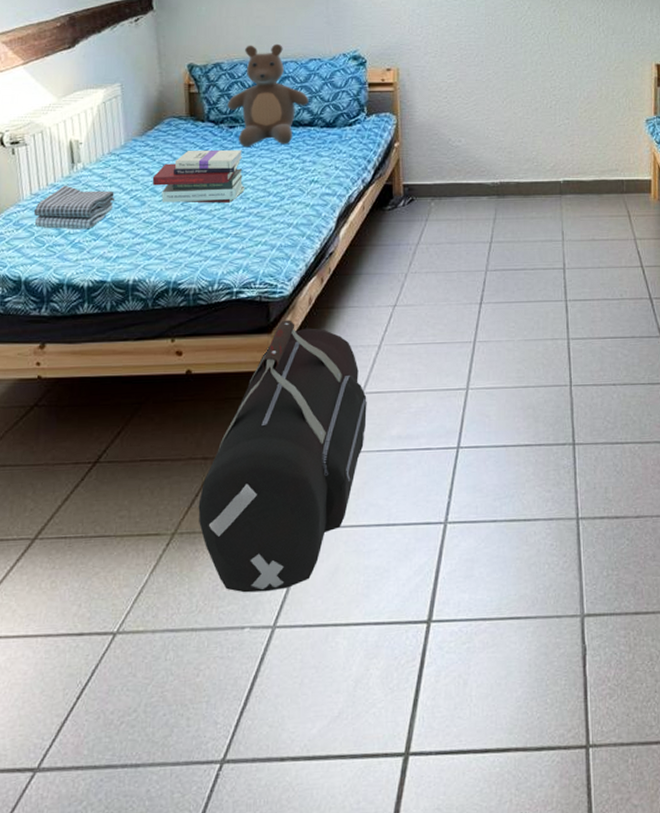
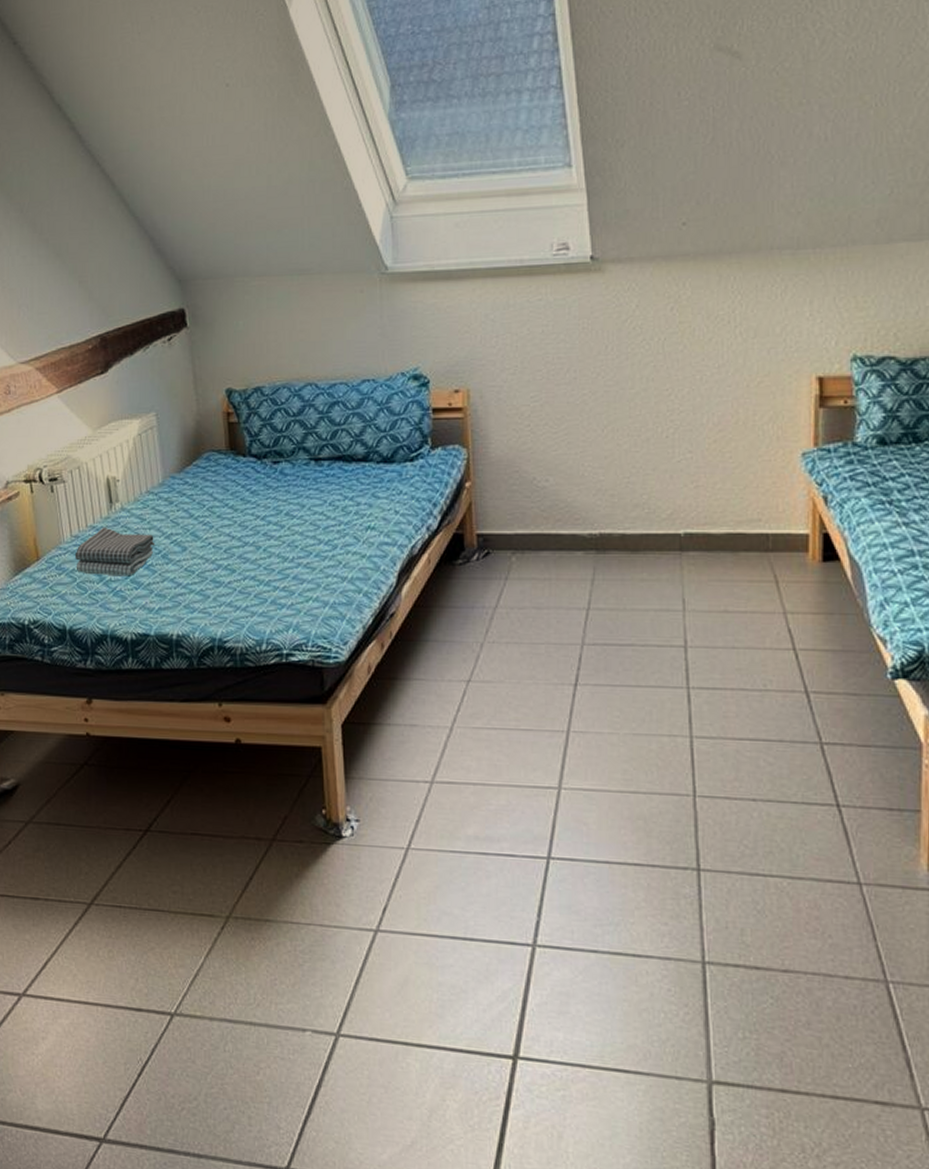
books: present [152,150,245,203] -> none [192,490,292,551]
duffel bag: present [198,320,367,593] -> none [253,689,438,995]
teddy bear: present [227,43,309,148] -> none [270,362,362,487]

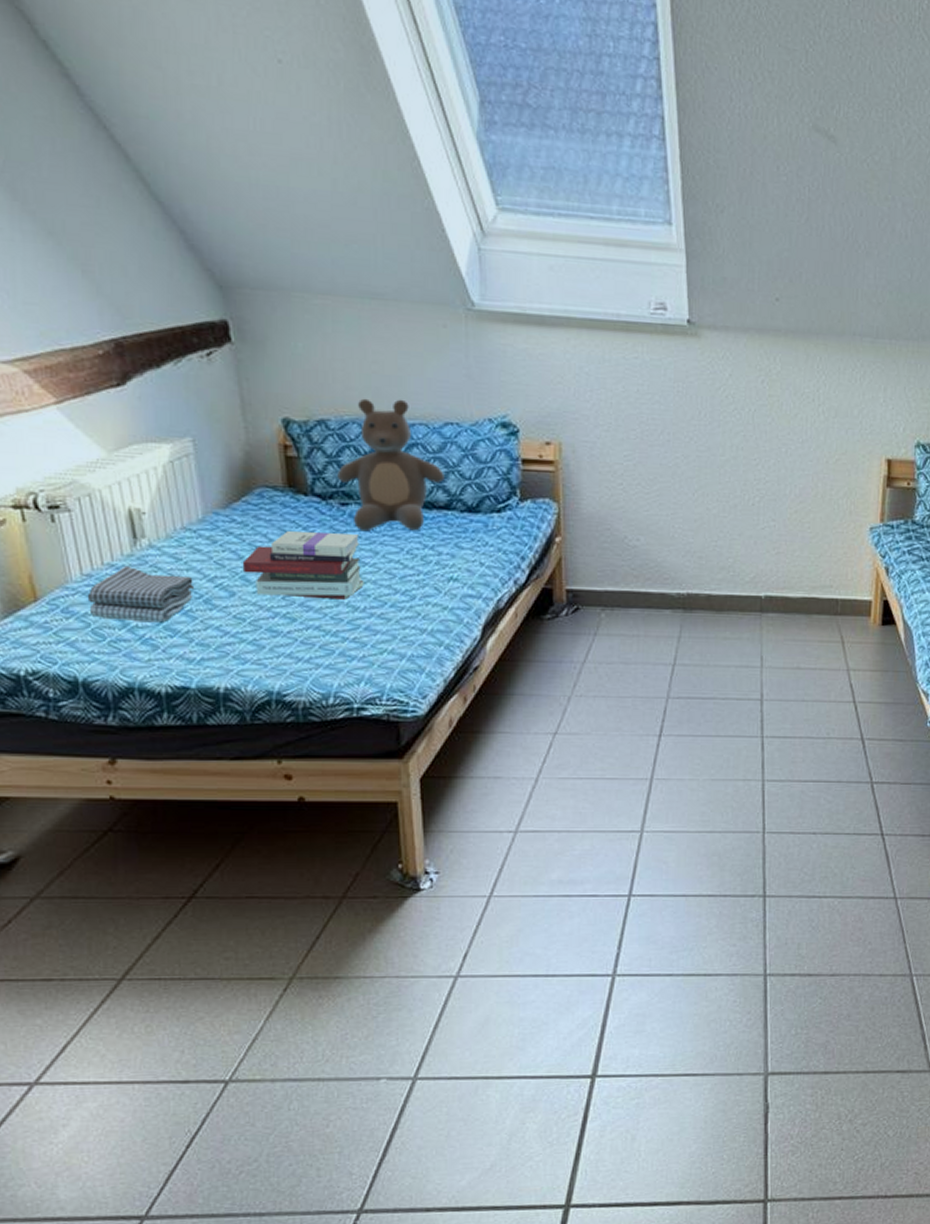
books: none [192,490,292,551] -> present [242,531,364,600]
teddy bear: none [270,362,362,487] -> present [337,398,444,532]

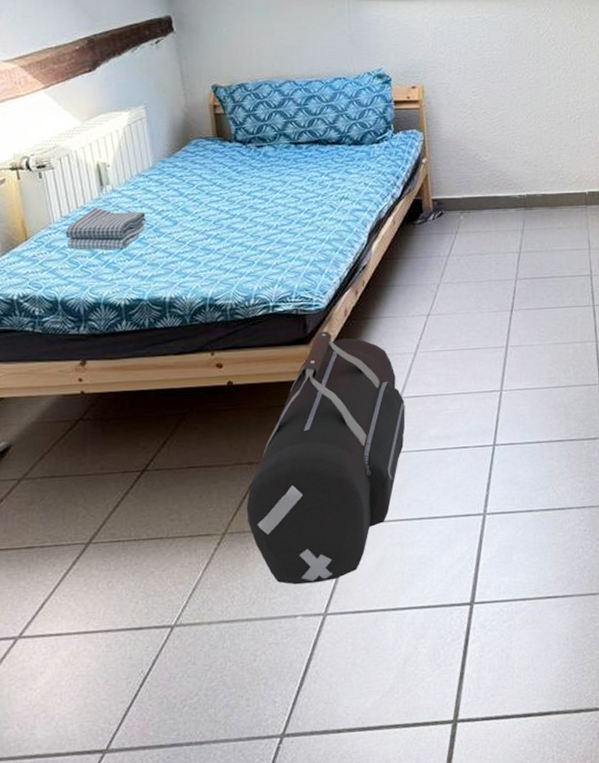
books: present [242,531,364,600] -> none [182,169,276,222]
duffel bag: none [320,744,522,1043] -> present [246,331,406,585]
teddy bear: present [337,398,444,532] -> none [254,63,335,167]

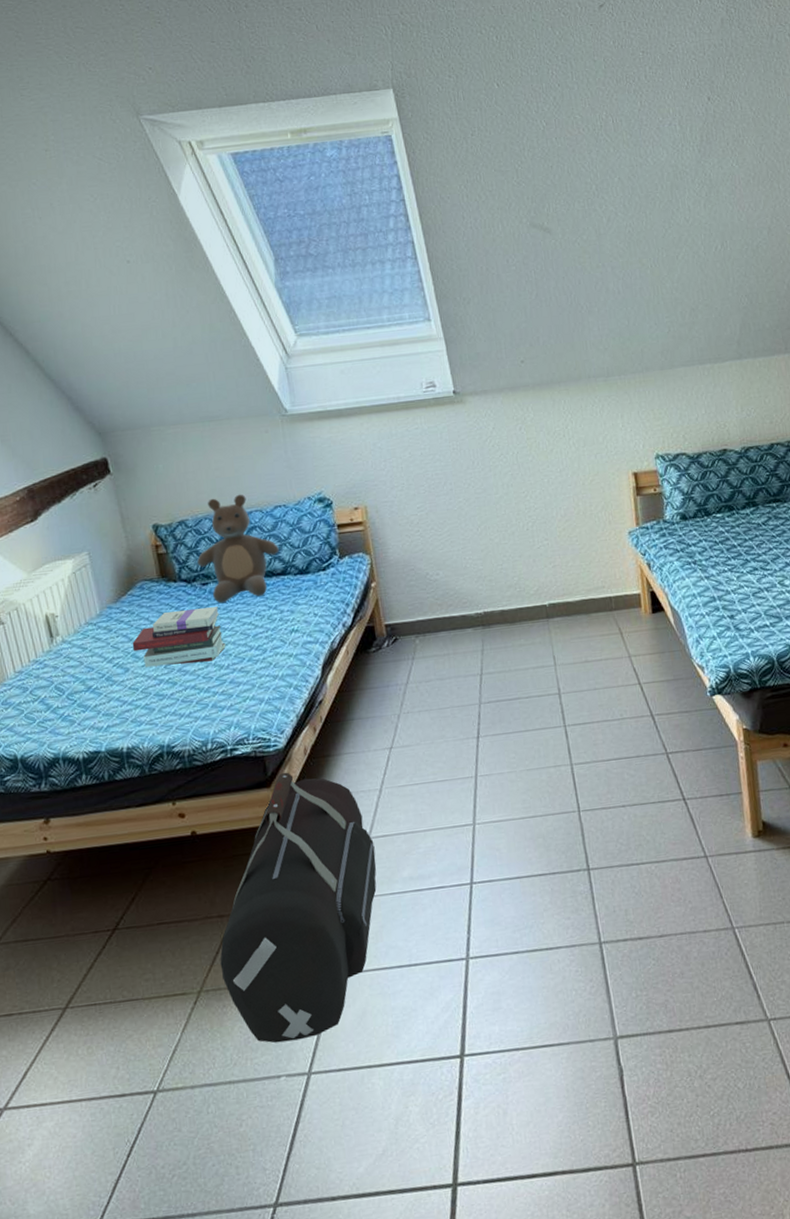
towel: present [65,207,147,250] -> none [20,659,99,705]
books: none [182,169,276,222] -> present [132,606,226,668]
teddy bear: none [254,63,335,167] -> present [197,494,279,604]

